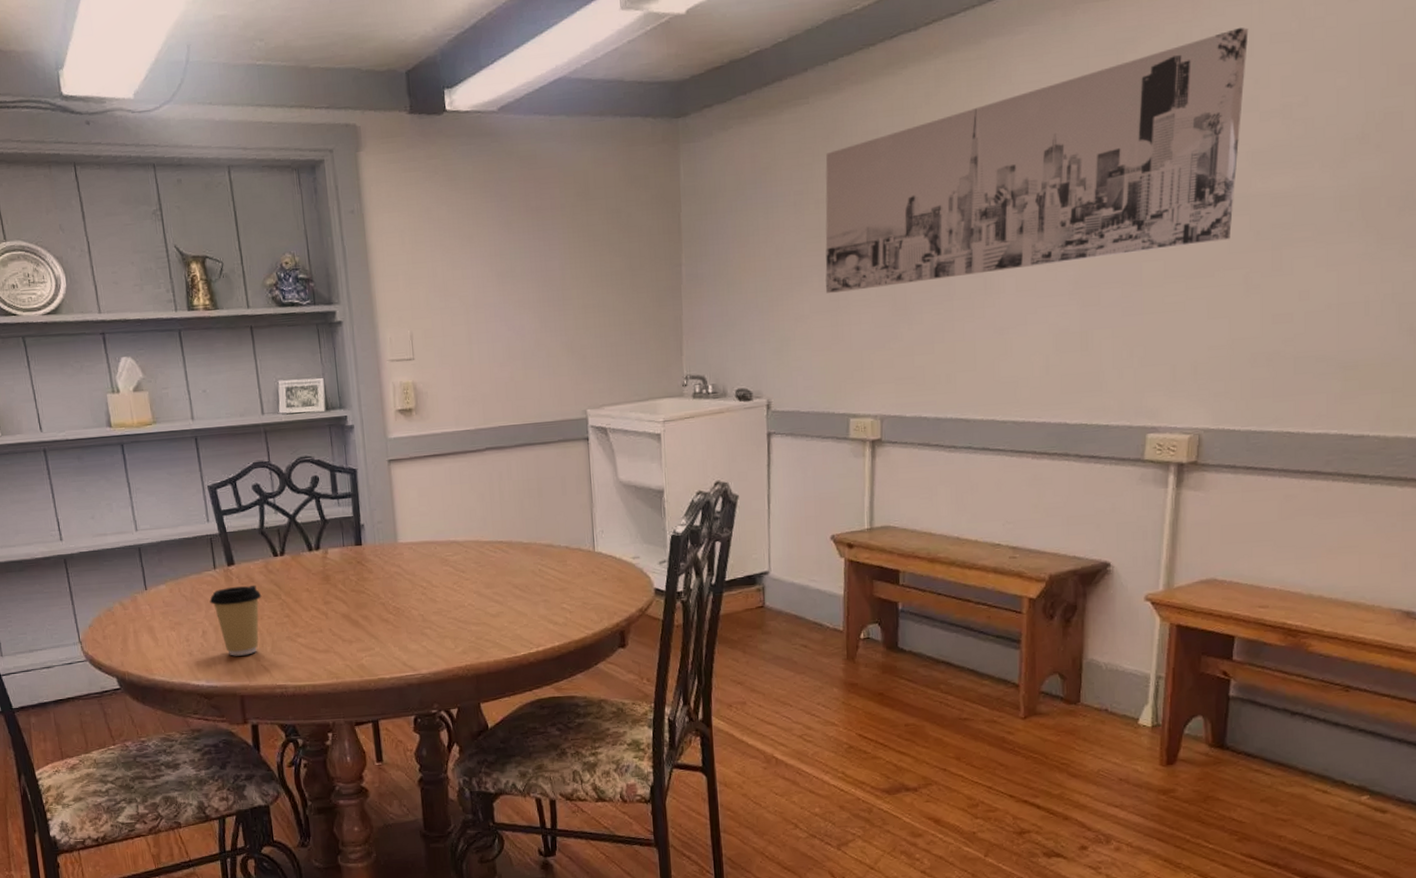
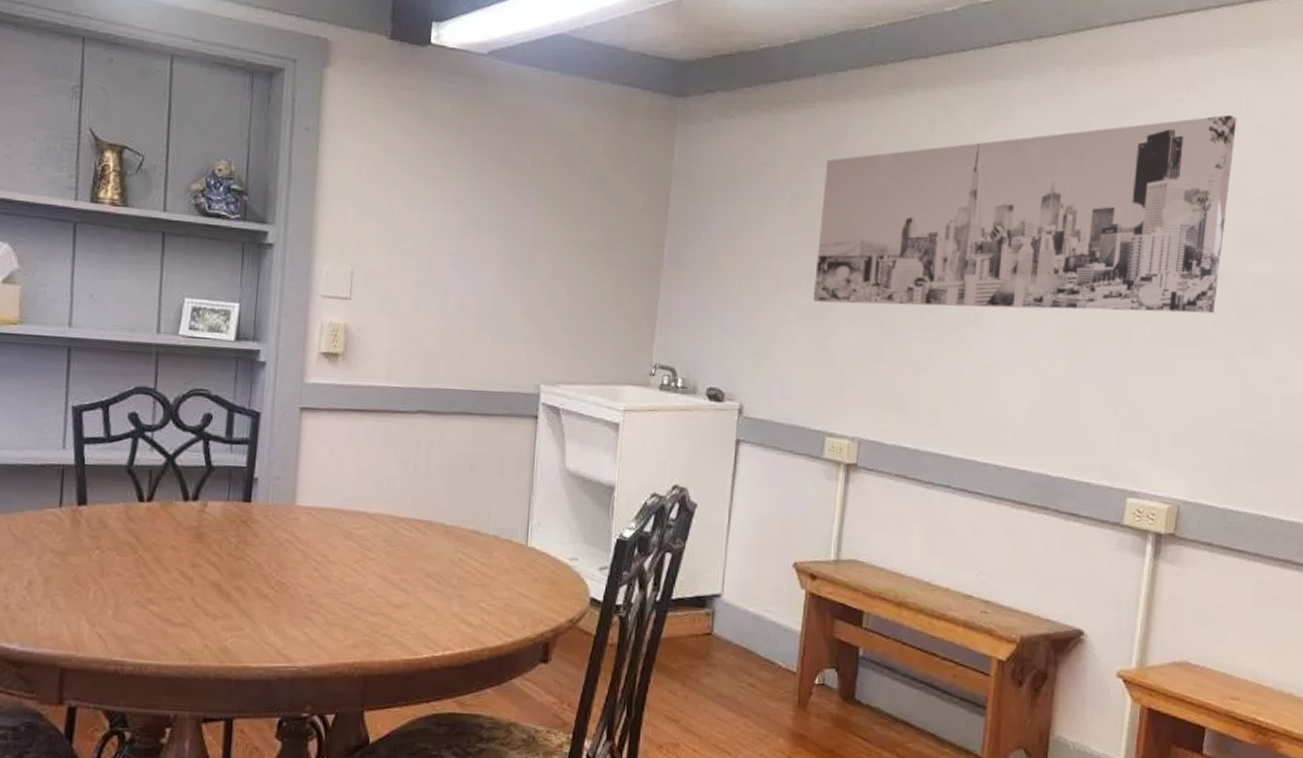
coffee cup: present [209,584,262,656] -> none [45,531,114,618]

